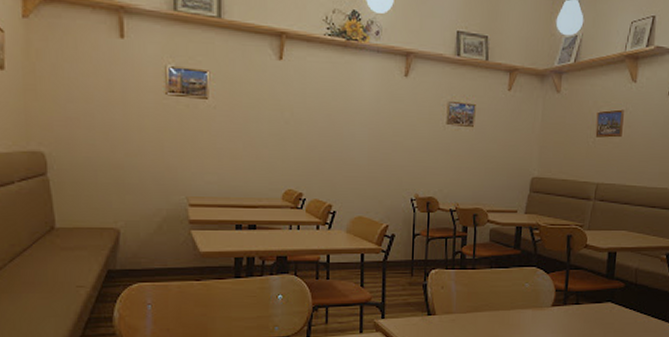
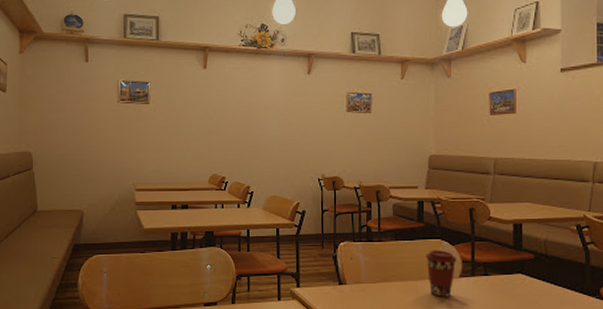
coffee cup: none [520,278,551,327] -> present [426,250,457,297]

